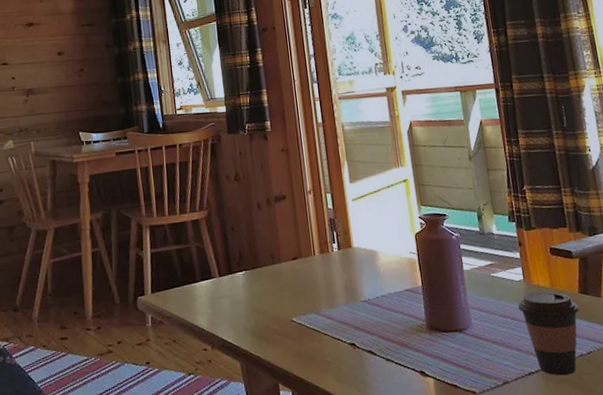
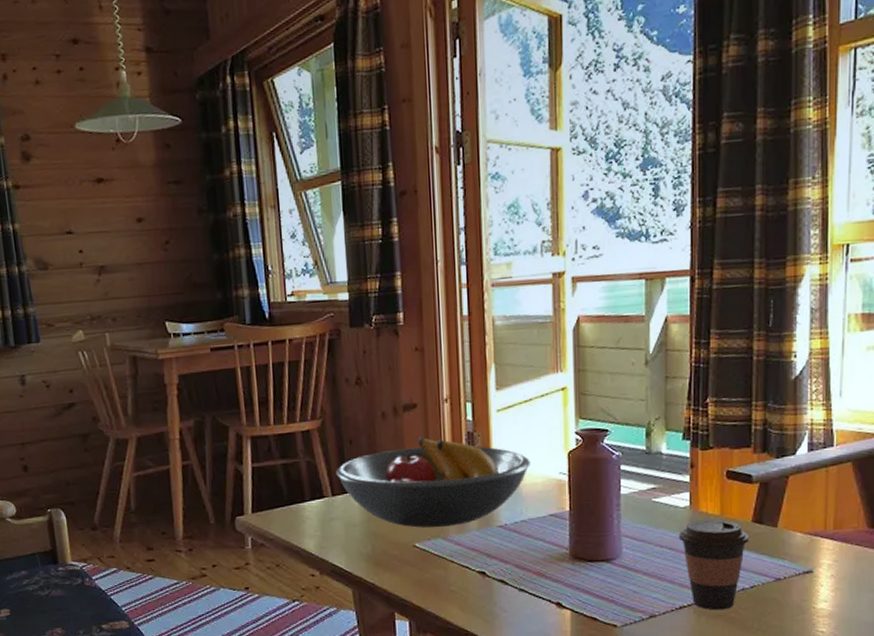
fruit bowl: none [221,224,385,304] -> present [336,437,530,528]

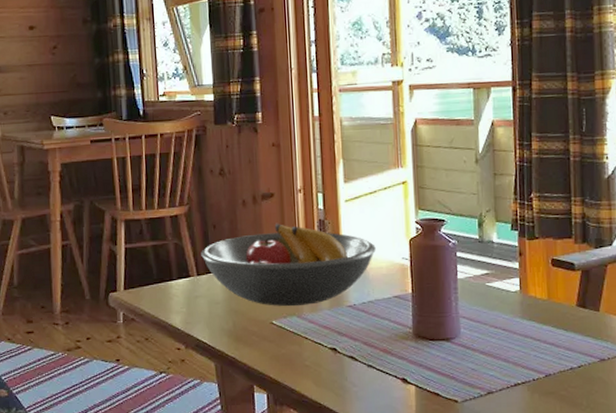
coffee cup: present [678,519,750,611] -> none [510,303,576,388]

